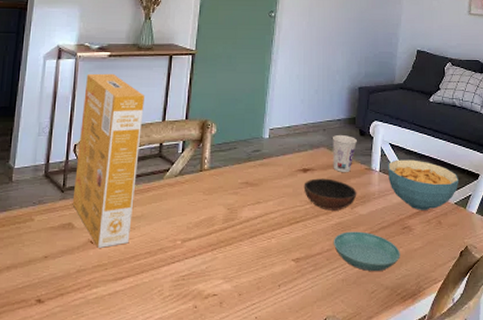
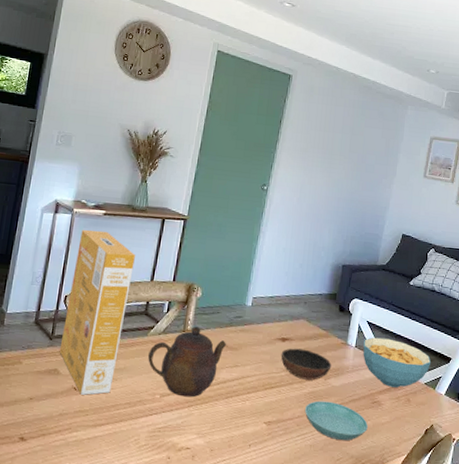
teapot: none [166,164,247,240] -> present [148,326,227,397]
cup: present [333,135,357,172] -> none [310,309,336,345]

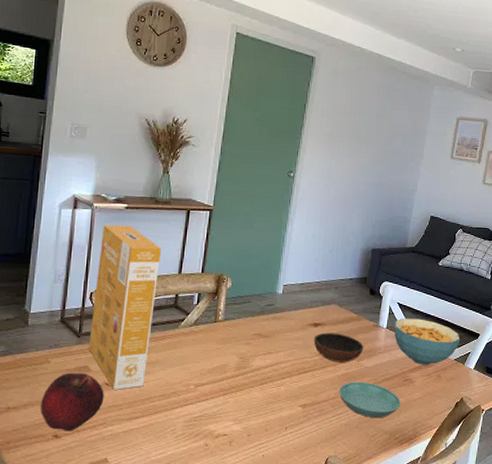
fruit: none [9,374,72,435] -> present [40,372,104,431]
teapot: present [148,326,227,397] -> none [180,316,260,386]

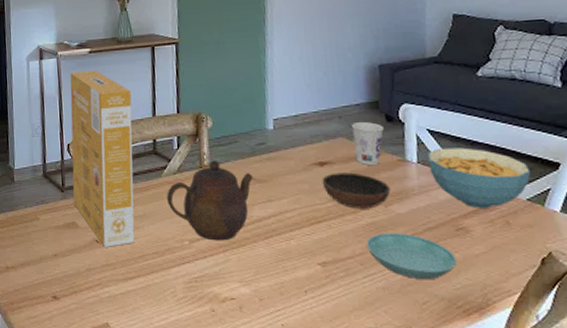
fruit: present [40,372,104,431] -> none [36,230,96,293]
teapot: none [180,316,260,386] -> present [167,160,254,241]
cup: none [342,293,367,328] -> present [352,122,384,165]

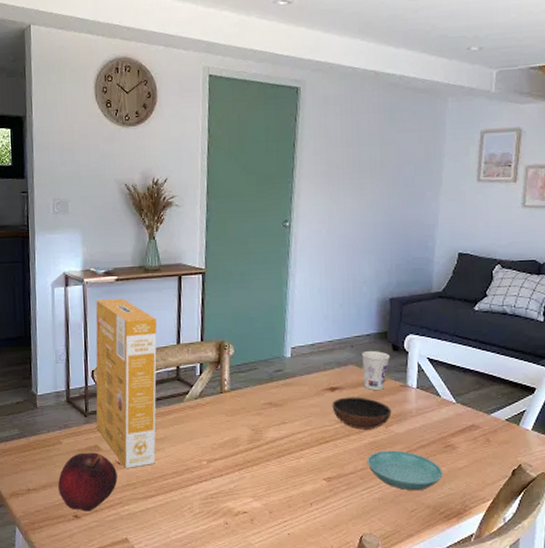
fruit: none [36,230,96,293] -> present [58,452,118,511]
teapot: present [167,160,254,241] -> none [188,385,270,461]
cereal bowl: present [428,147,531,208] -> none [426,374,511,428]

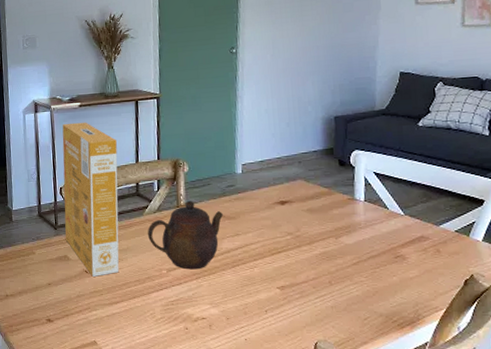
fruit: present [58,452,118,511] -> none [32,262,86,316]
teapot: none [188,385,270,461] -> present [148,200,224,270]
bowl: present [332,397,392,430] -> none [282,210,341,241]
cup: present [362,351,390,390] -> none [310,166,337,203]
saucer: present [368,450,443,491] -> none [319,260,394,300]

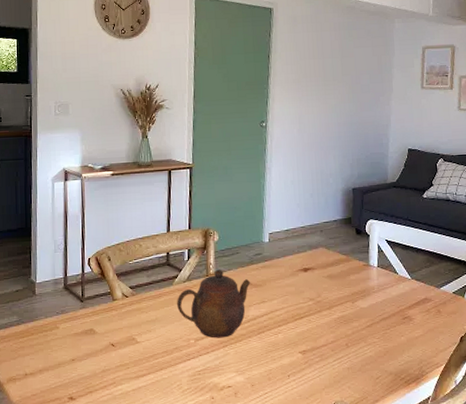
box: present [62,122,119,277] -> none [91,191,149,350]

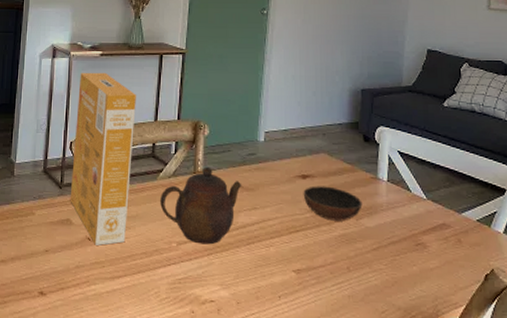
box: none [91,191,149,350] -> present [70,72,136,246]
bowl: none [305,276,357,306] -> present [303,186,363,221]

